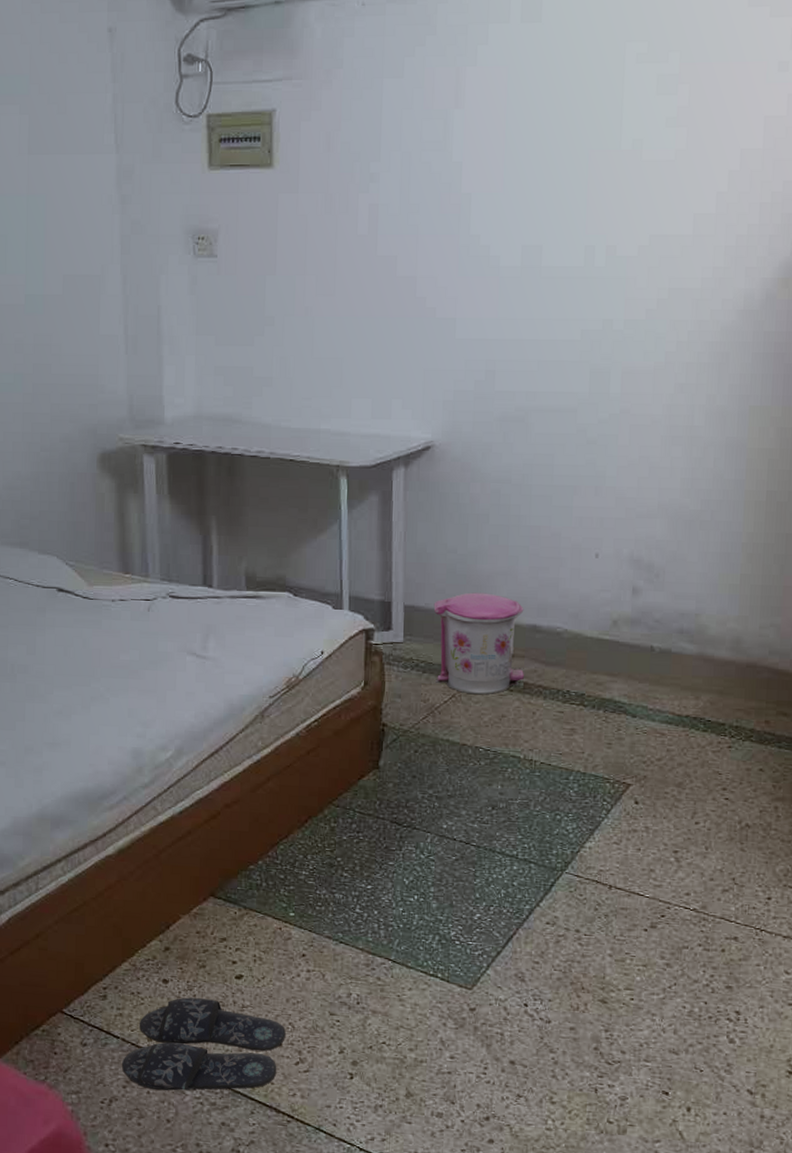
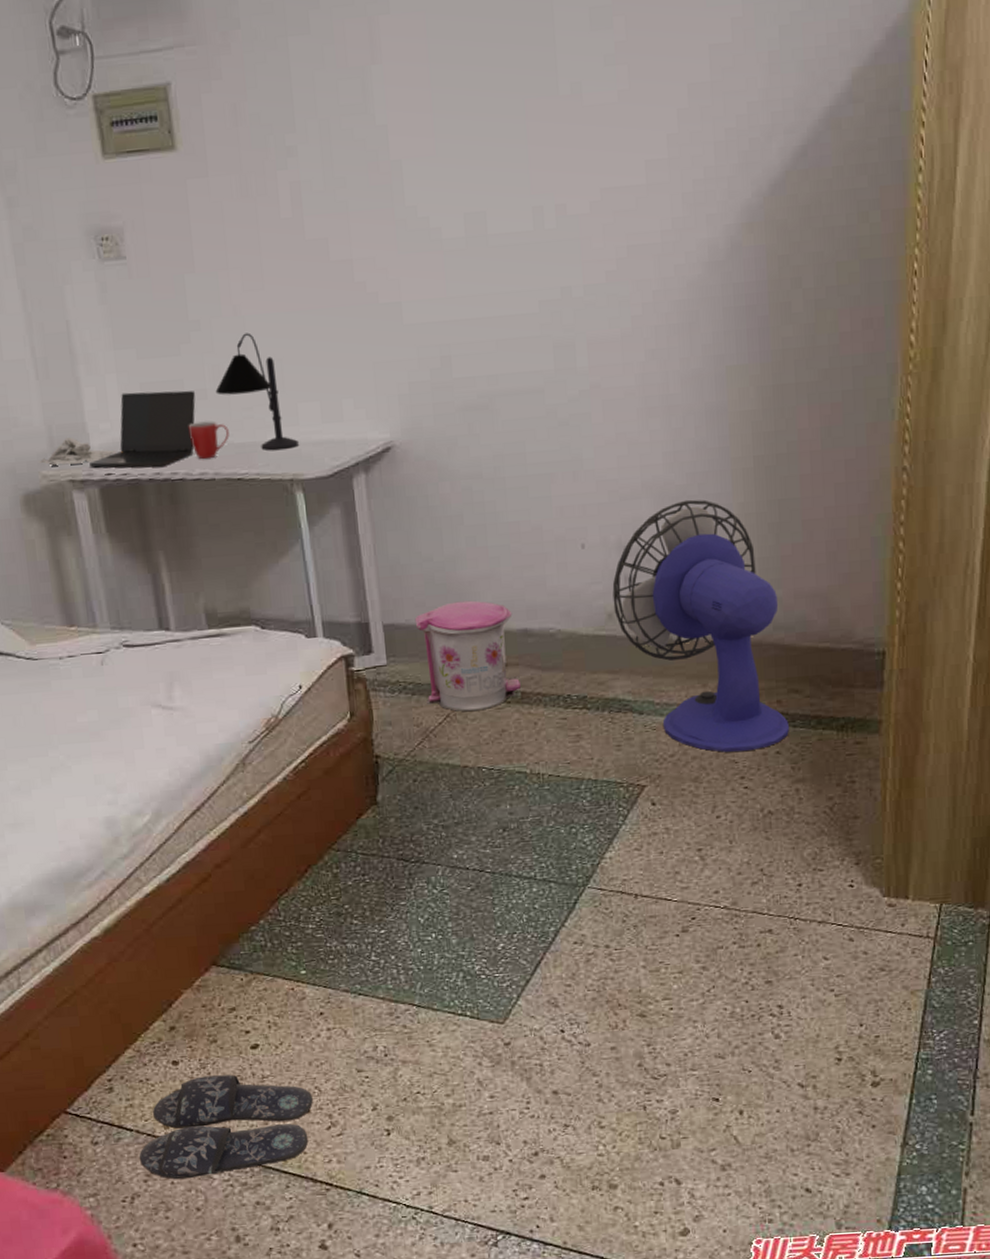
tissue: none [117,407,187,431] -> present [38,437,117,466]
laptop: none [161,373,263,443] -> present [89,390,196,468]
mug: none [252,406,288,440] -> present [188,421,230,459]
desk lamp: none [280,332,349,439] -> present [215,332,300,451]
electric fan: none [619,524,777,765] -> present [612,499,790,752]

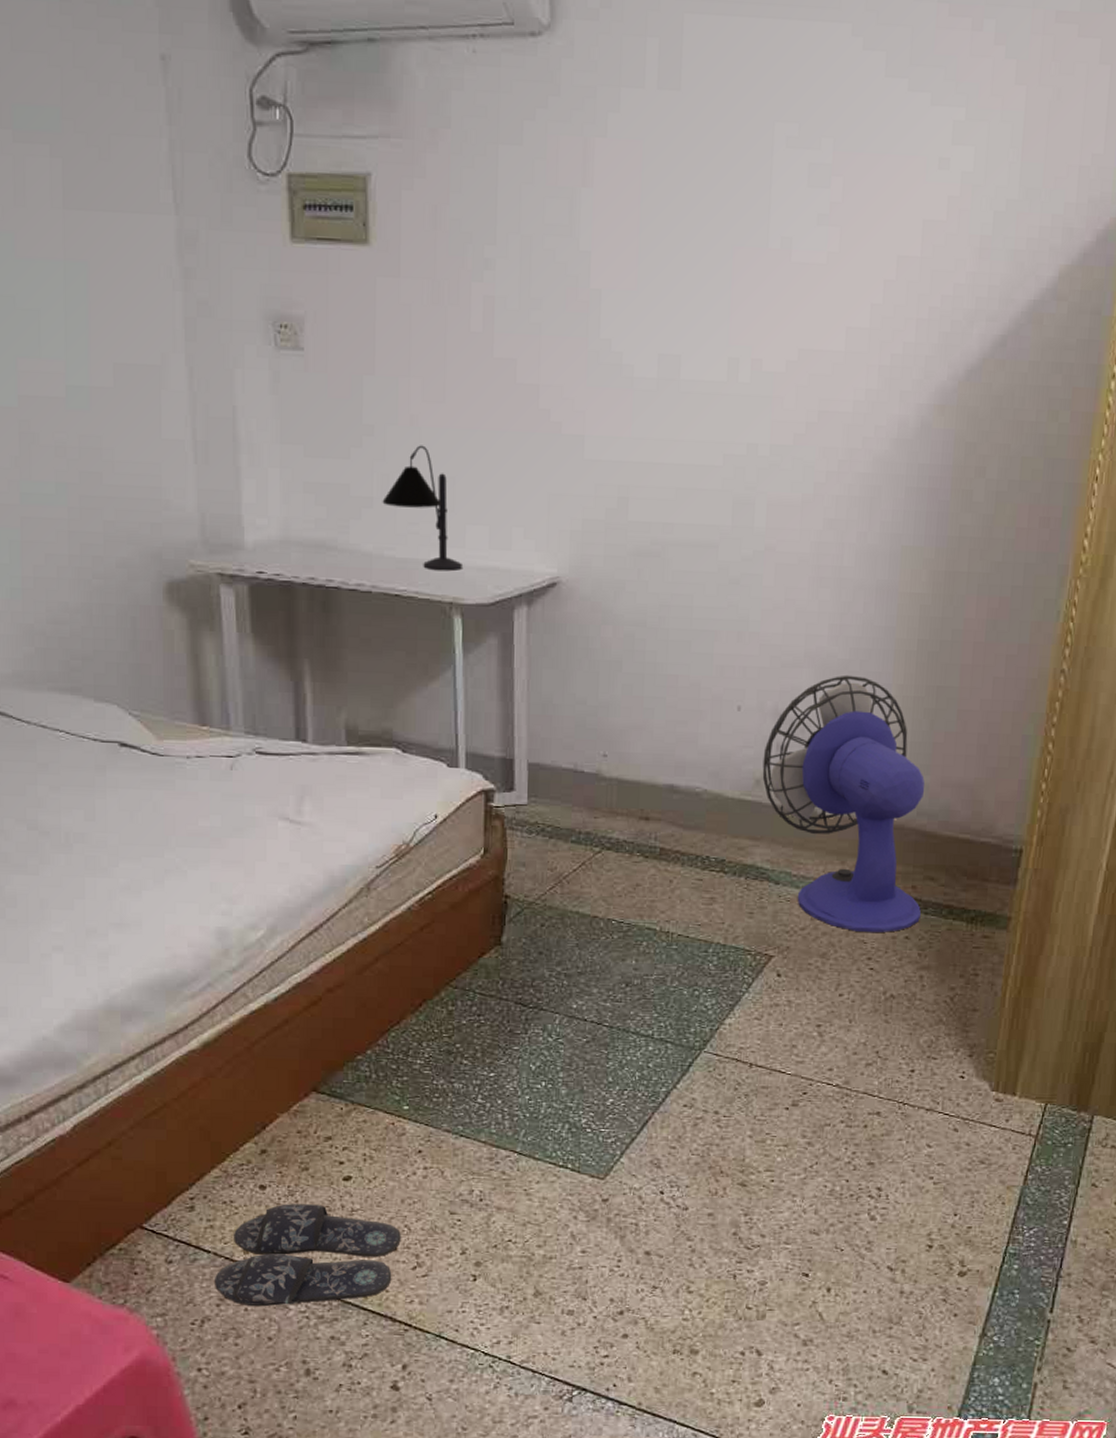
tissue: present [38,437,117,466] -> none [187,528,272,558]
laptop: present [89,390,196,468] -> none [241,490,362,573]
mug: present [188,421,230,459] -> none [349,530,392,571]
trash can: present [415,600,521,711] -> none [561,748,661,862]

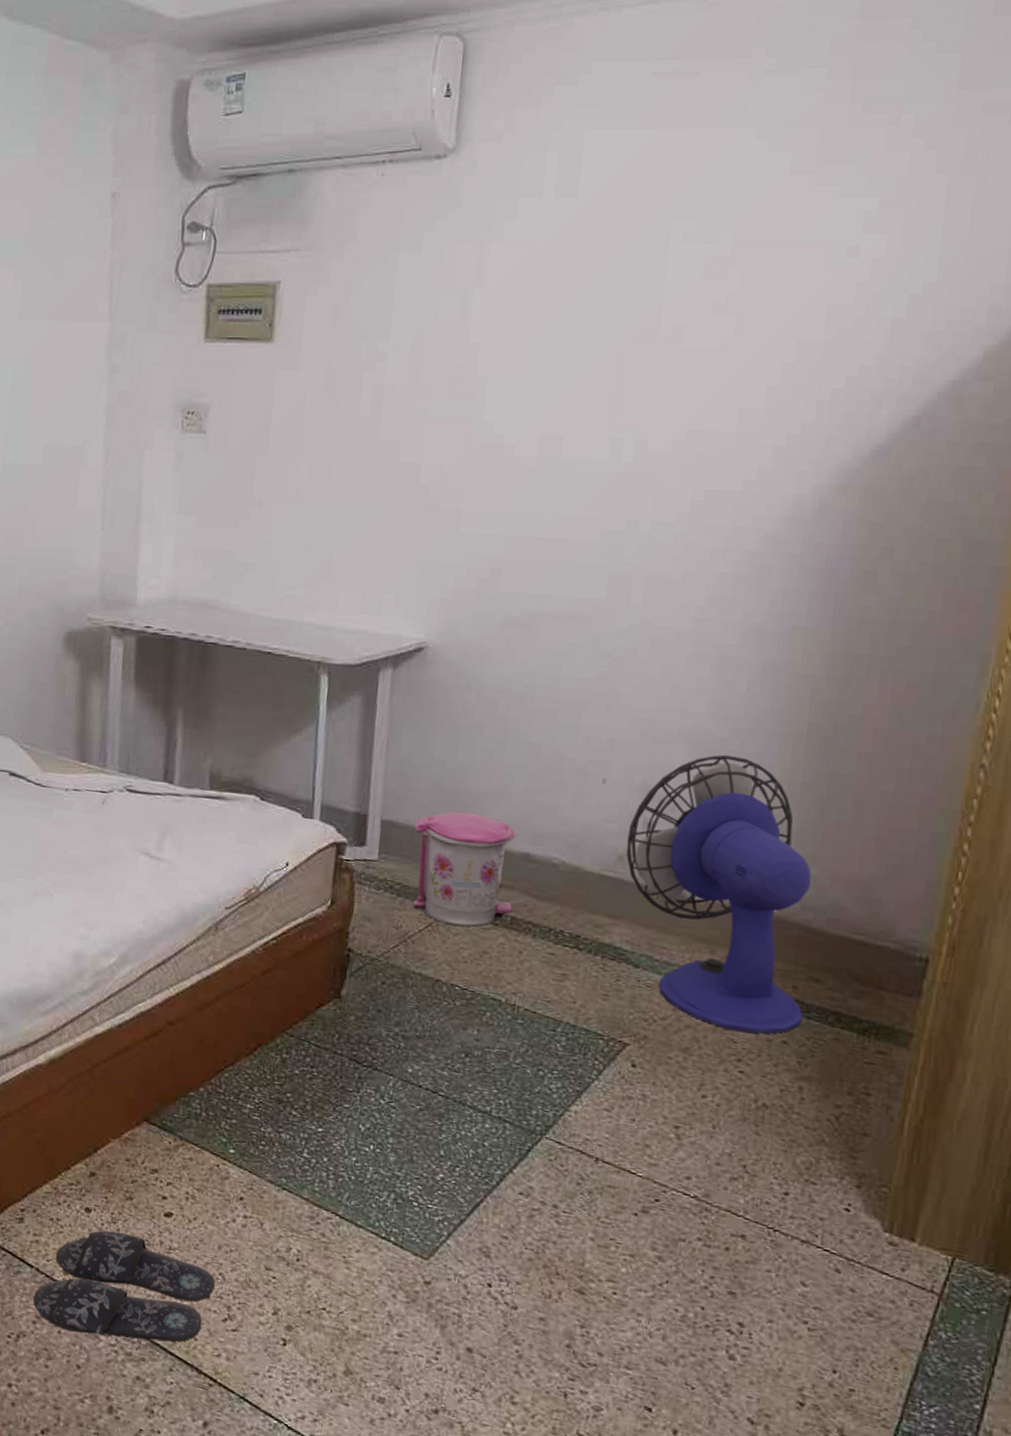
desk lamp: present [382,445,464,571] -> none [263,517,334,633]
trash can: none [561,748,661,862] -> present [411,811,517,927]

